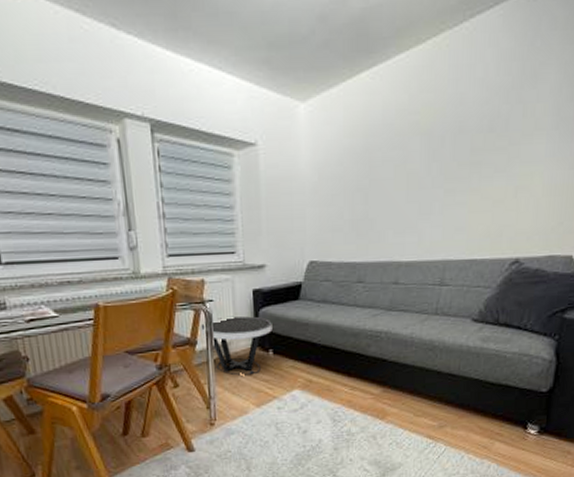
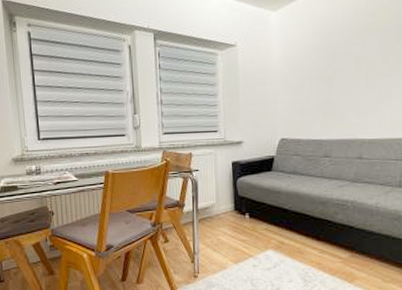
side table: present [201,316,273,376] -> none [188,183,249,235]

